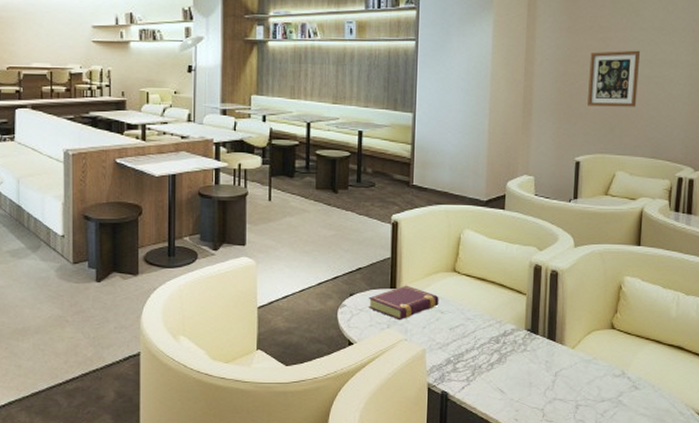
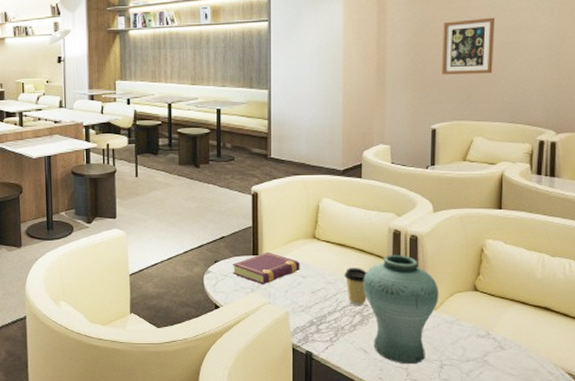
coffee cup: none [483,303,507,344] -> present [344,268,367,306]
vase: none [502,290,578,405] -> present [363,254,439,365]

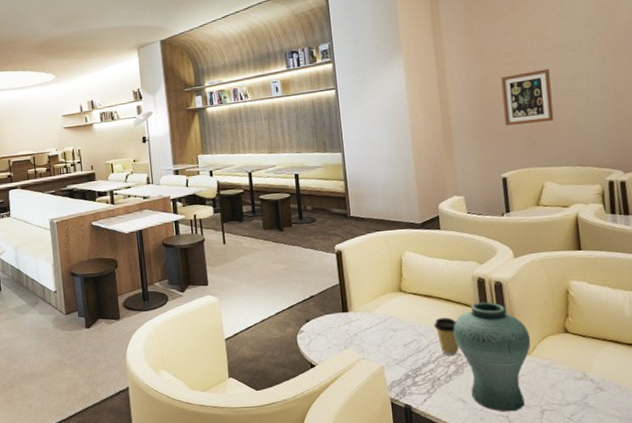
book: present [233,252,300,285] -> none [324,308,390,341]

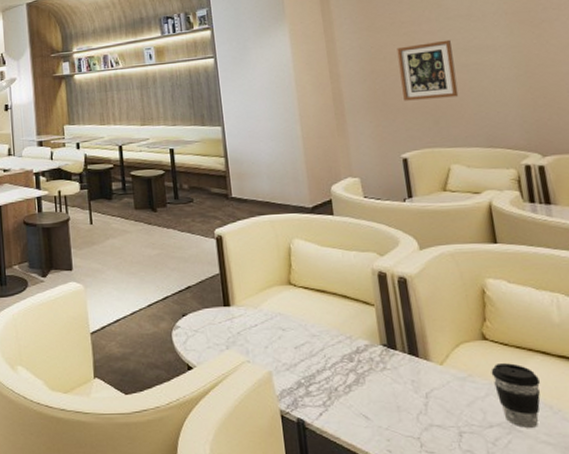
coffee cup: present [434,317,459,356] -> none [329,317,359,362]
vase: present [453,301,531,412] -> none [351,299,443,433]
coffee cup: none [570,351,612,404] -> present [491,363,541,428]

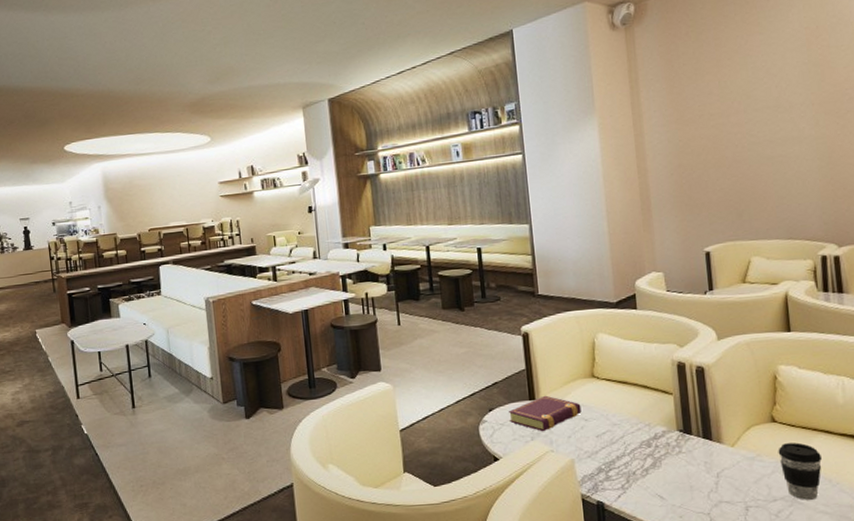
book: none [203,302,279,341] -> present [509,395,582,432]
wall art: present [396,39,459,101] -> none [704,131,763,195]

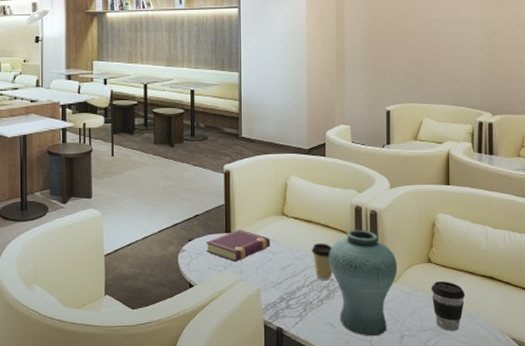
coffee cup: none [629,406,657,448] -> present [311,243,332,281]
vase: none [650,388,735,509] -> present [329,229,398,337]

